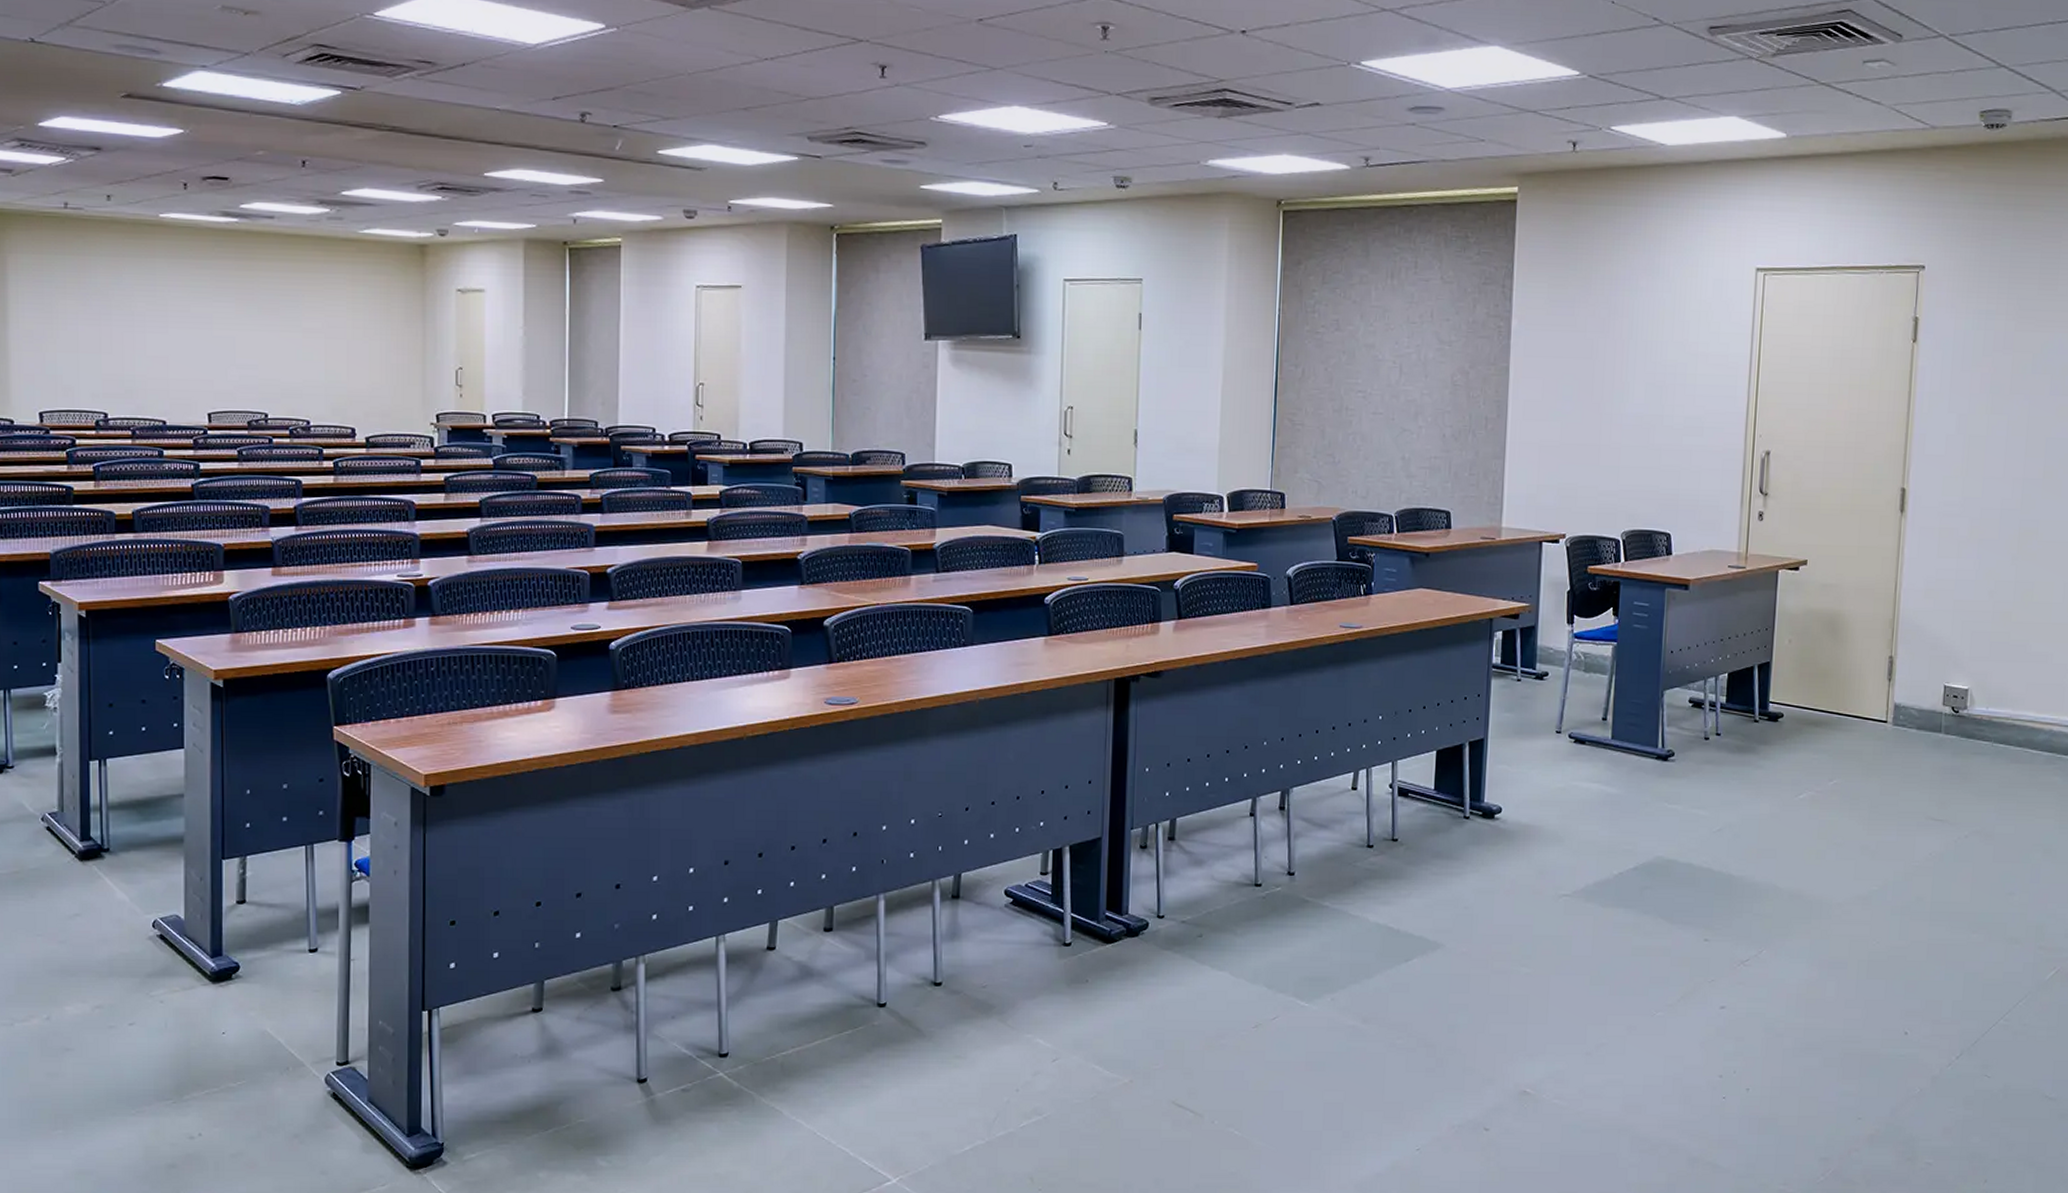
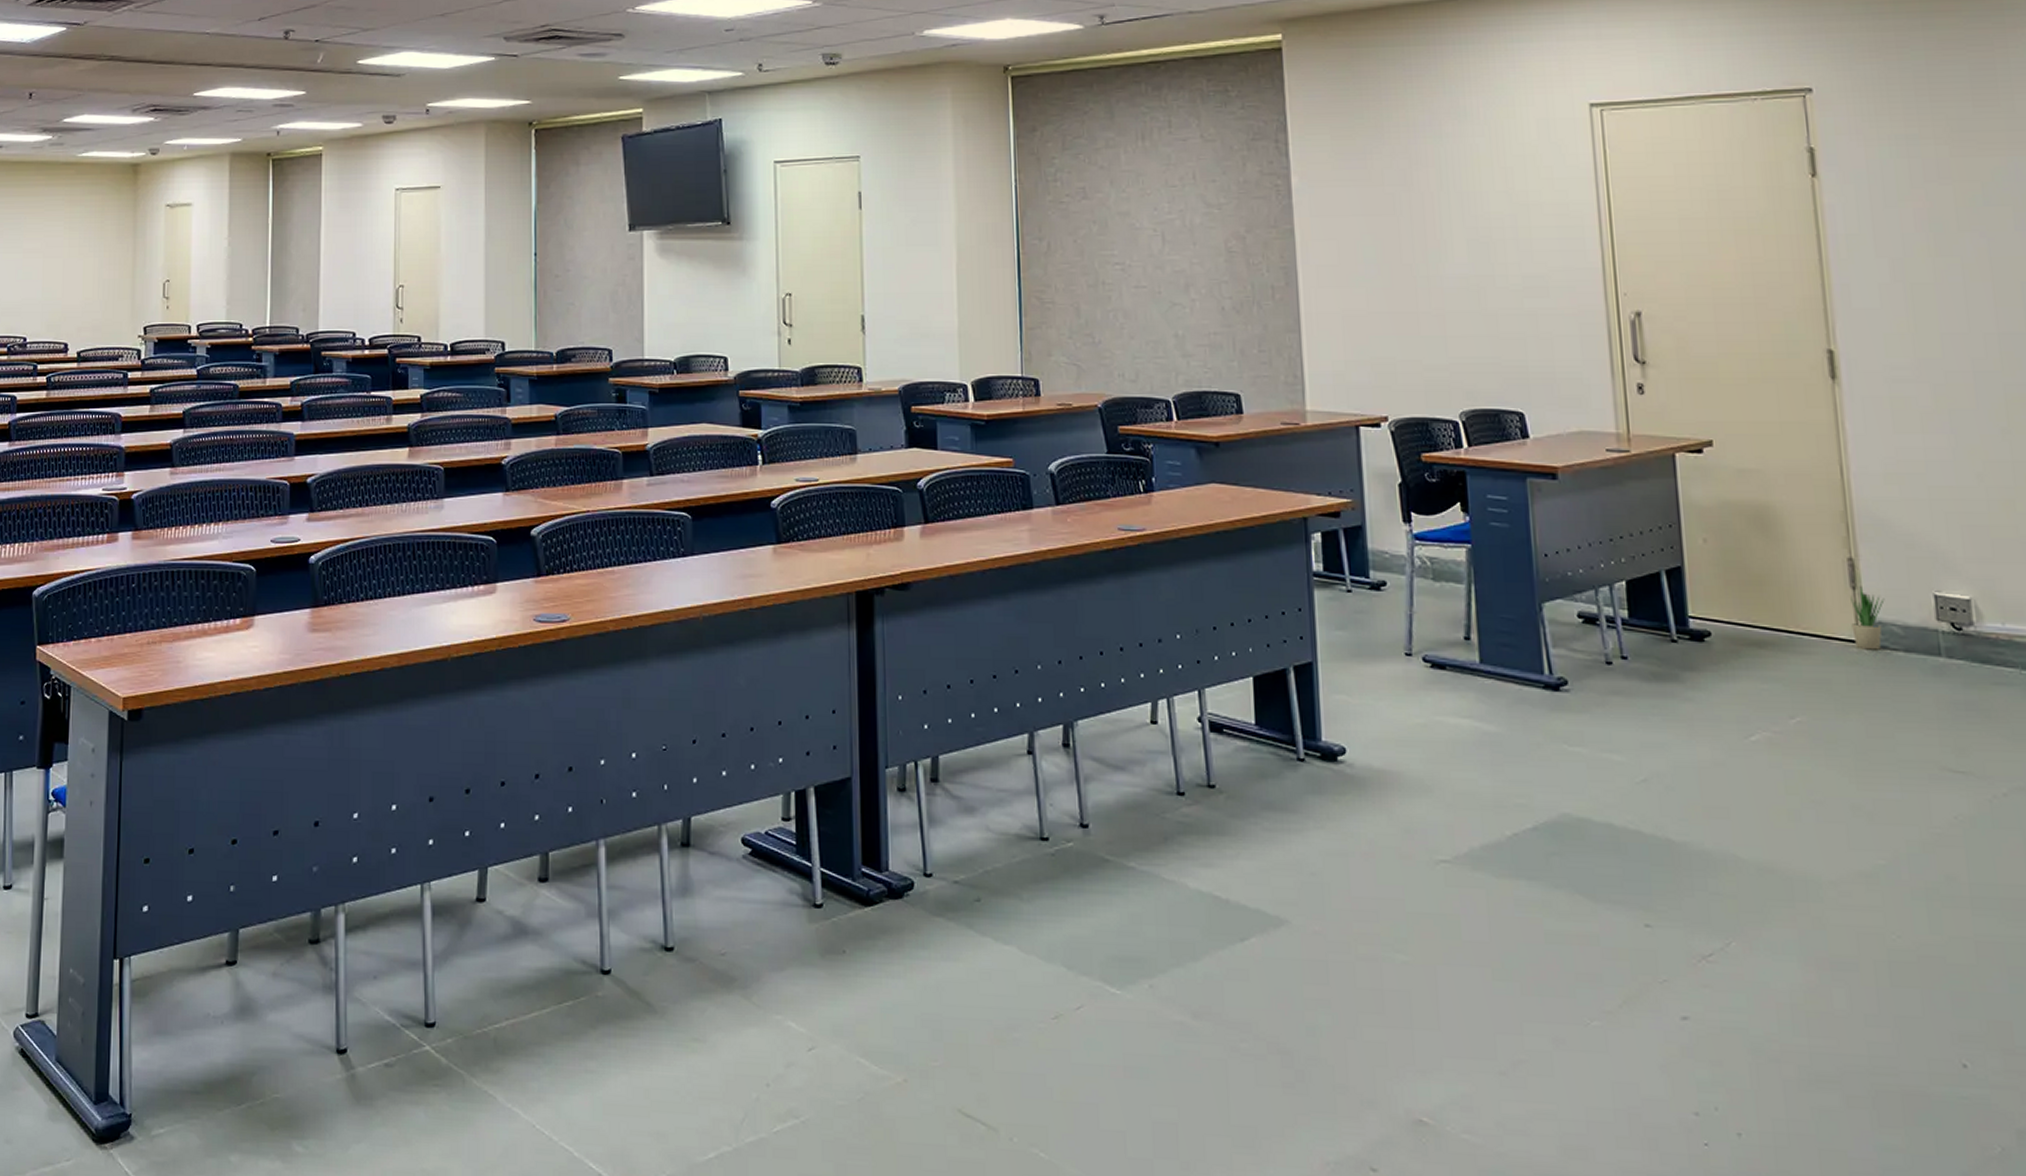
potted plant: none [1883,677,1910,728] -> present [1850,585,1885,650]

